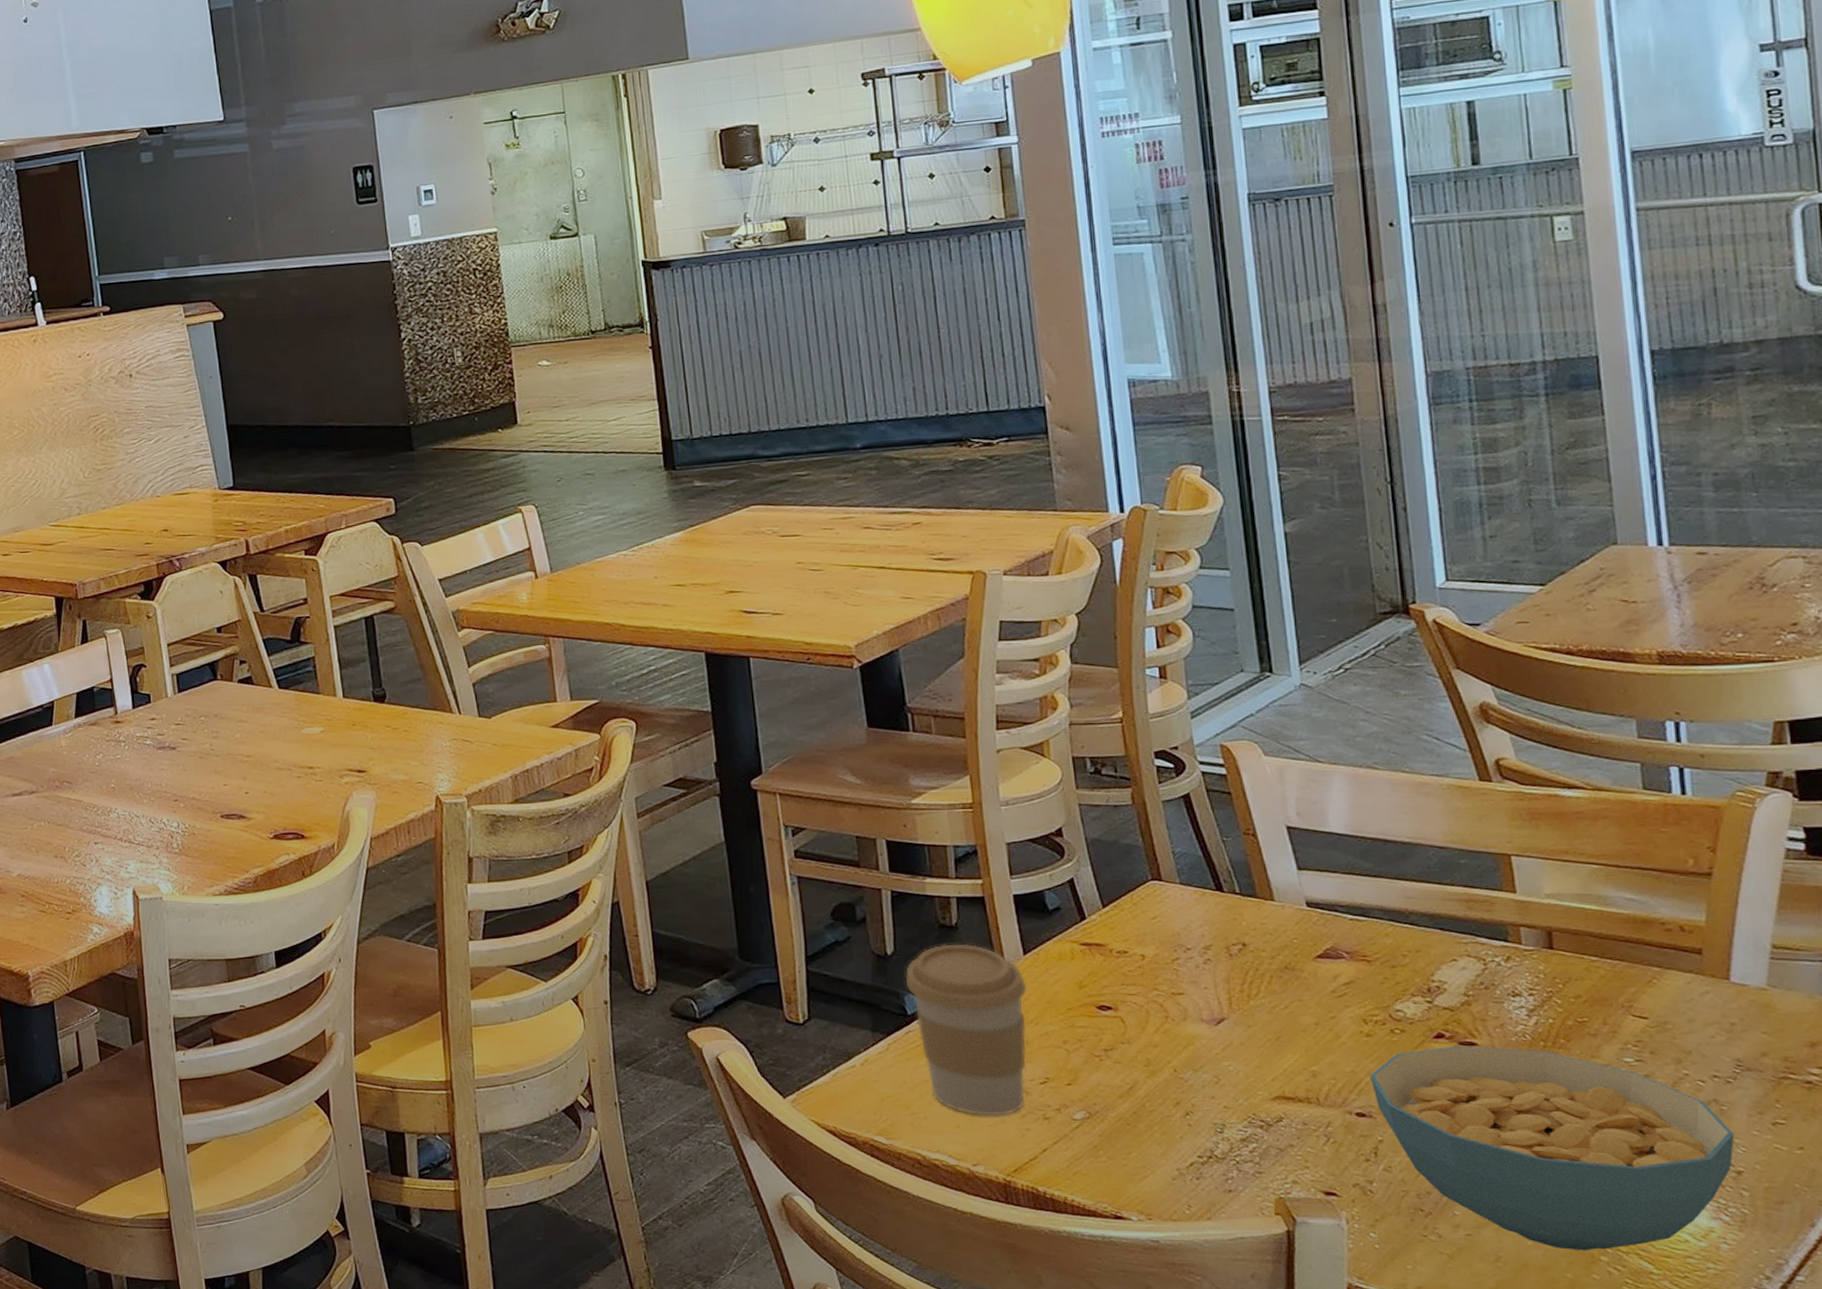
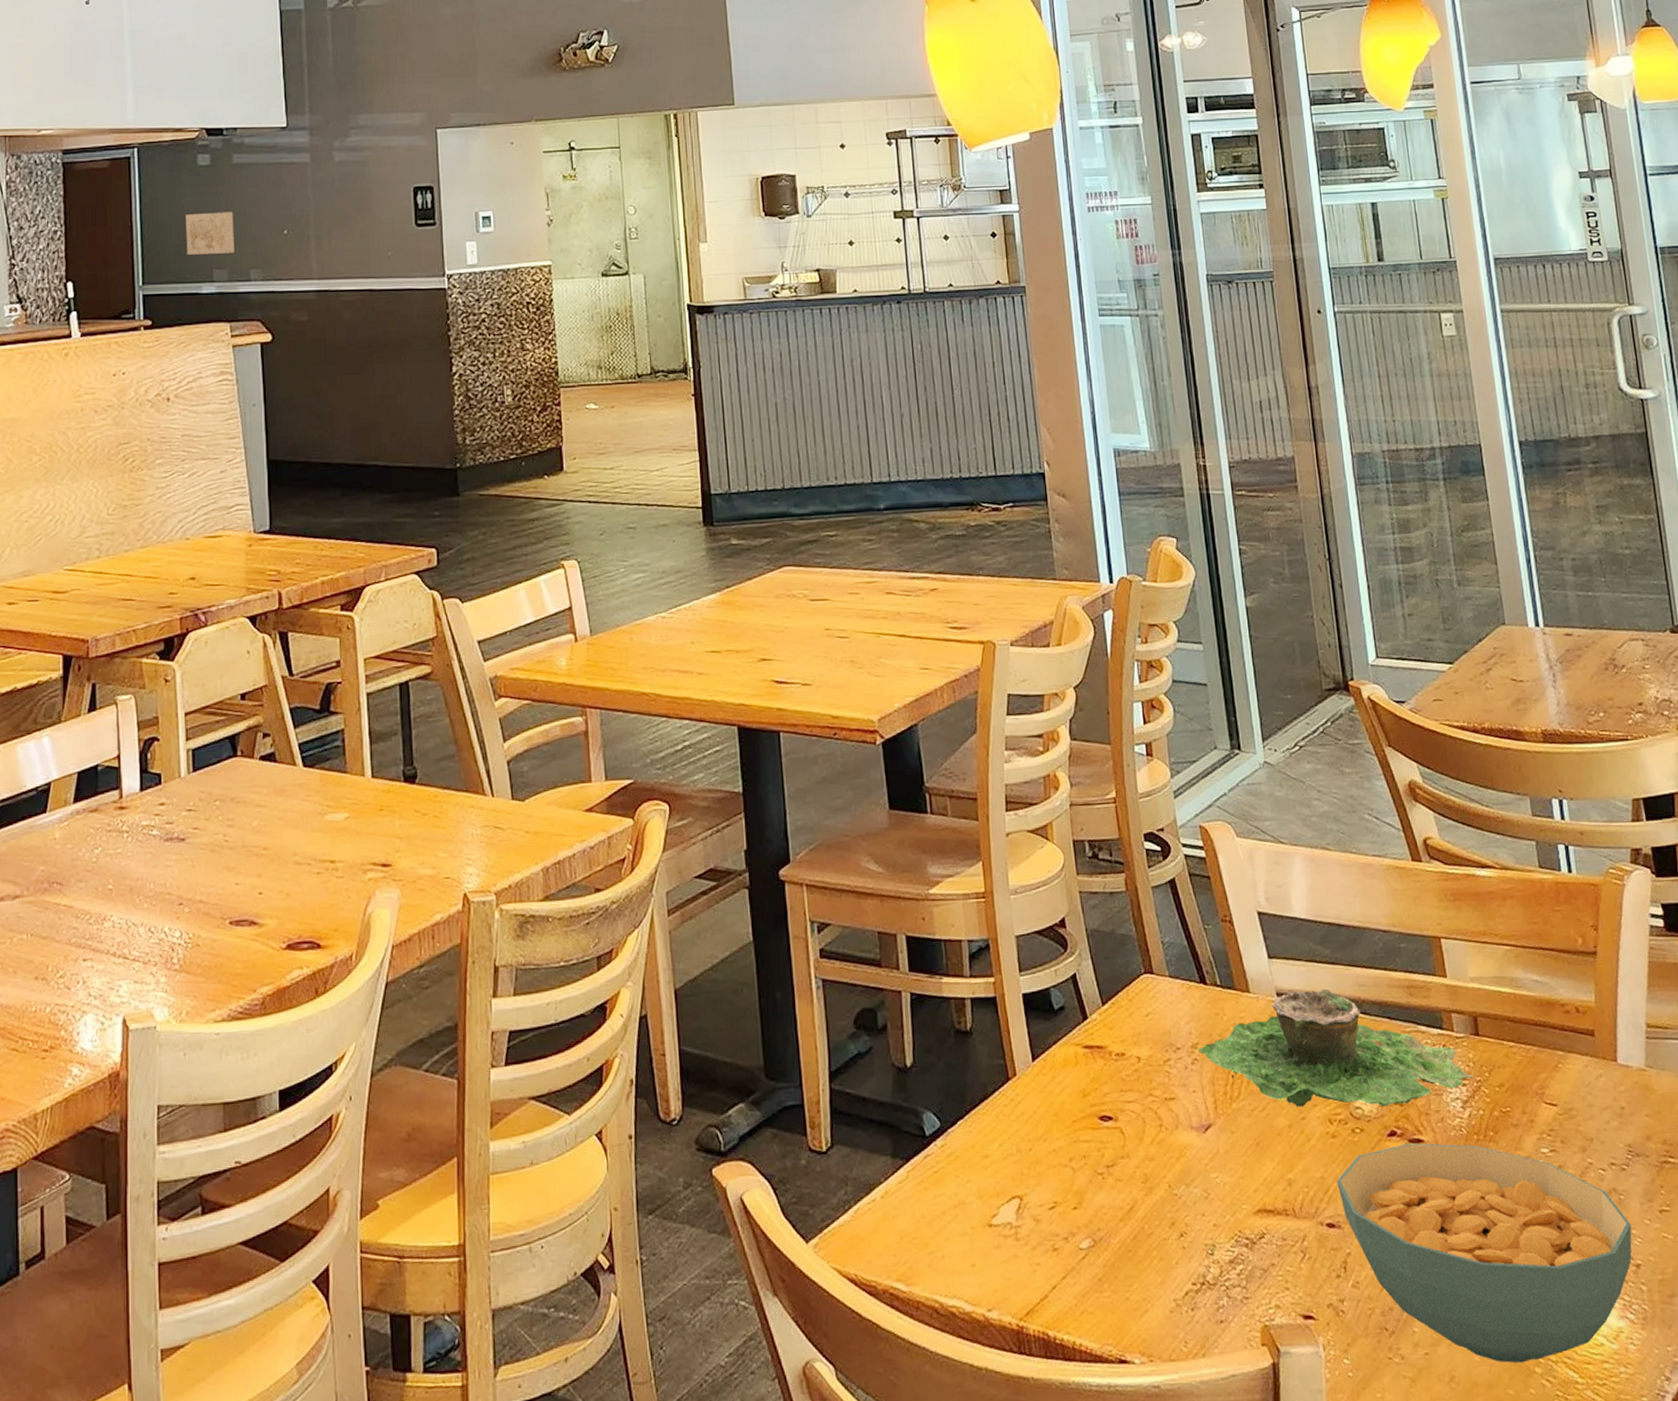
wall art: none [134,203,182,246] -> present [186,212,234,255]
coffee cup: present [906,943,1028,1116] -> none [924,1051,1037,1252]
succulent planter: none [1212,899,1544,1011] -> present [1198,988,1474,1108]

